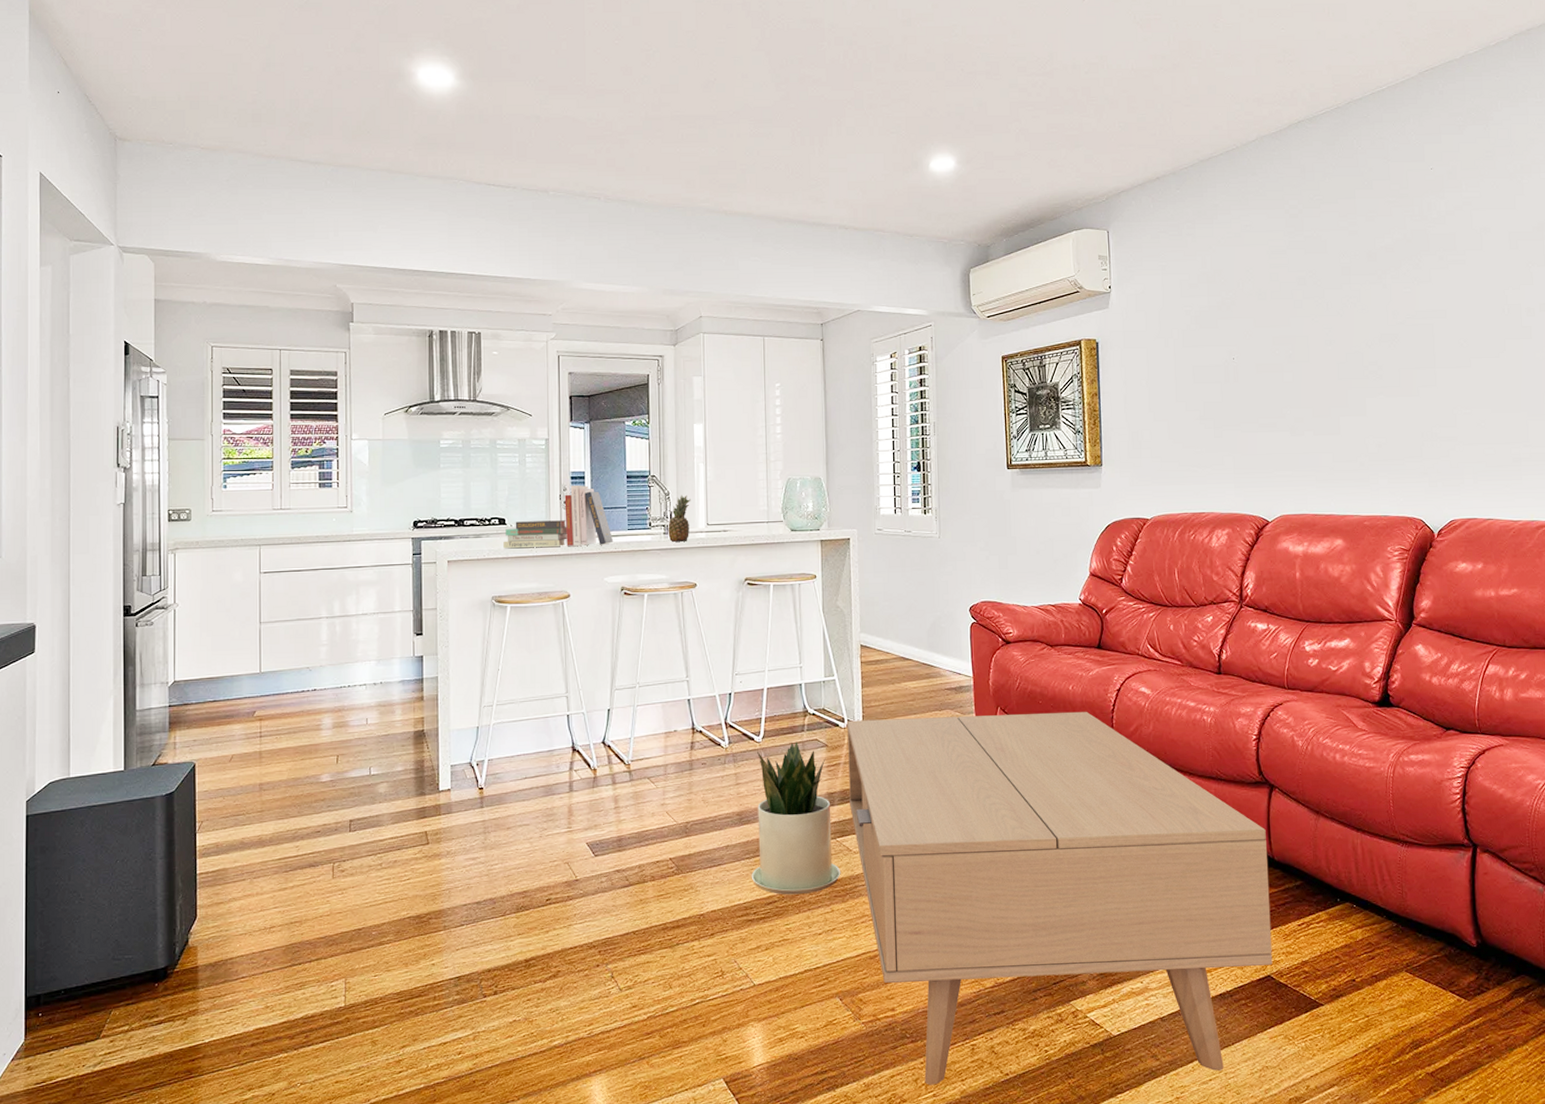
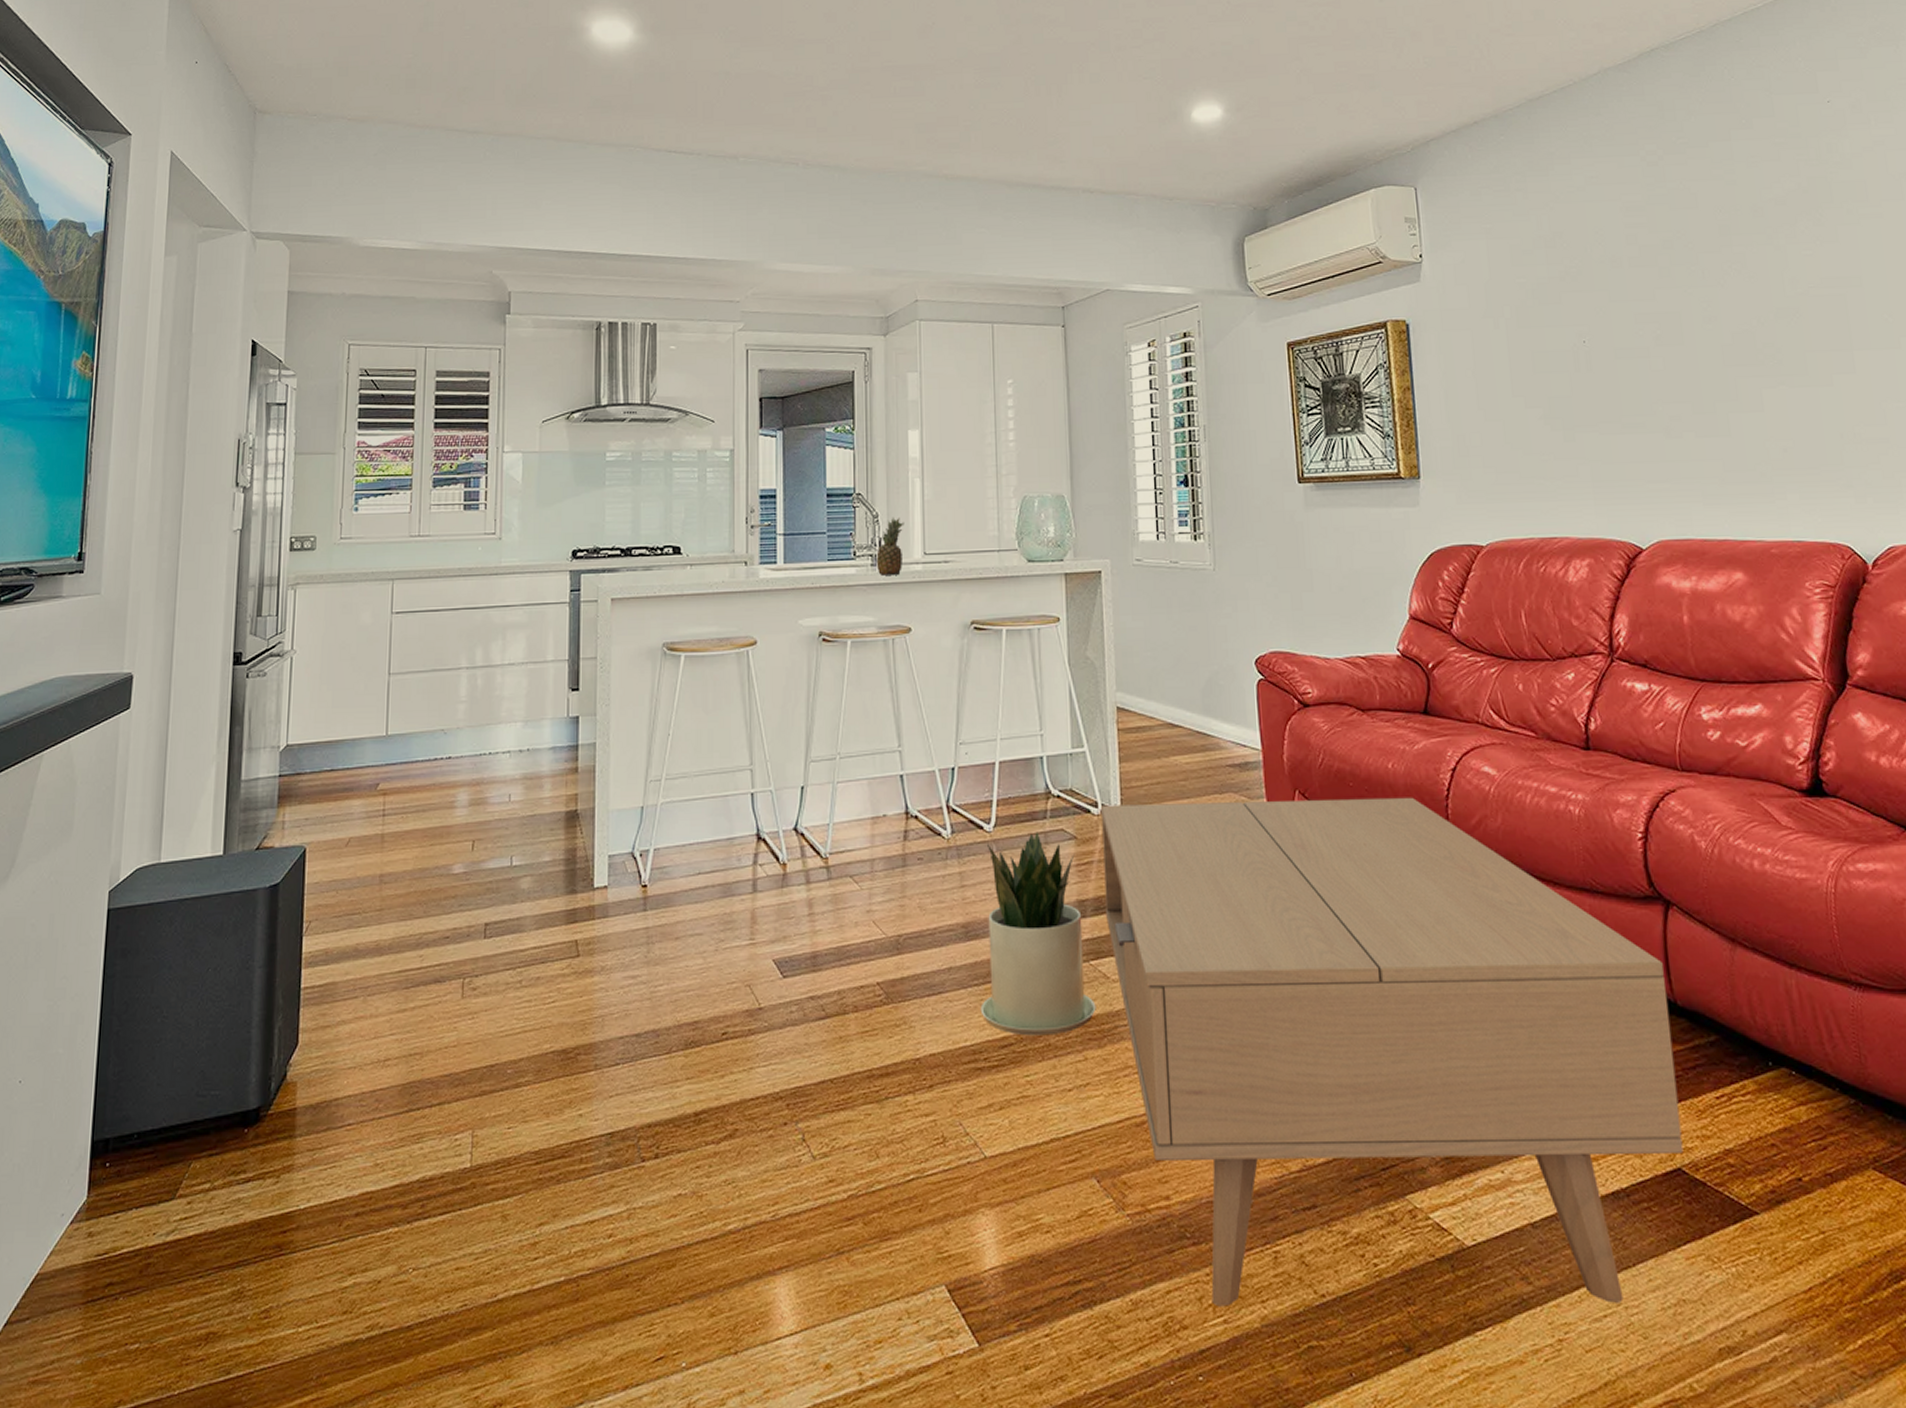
books: present [503,520,568,549] -> none [678,549,755,584]
books: present [564,485,614,546] -> none [752,506,811,581]

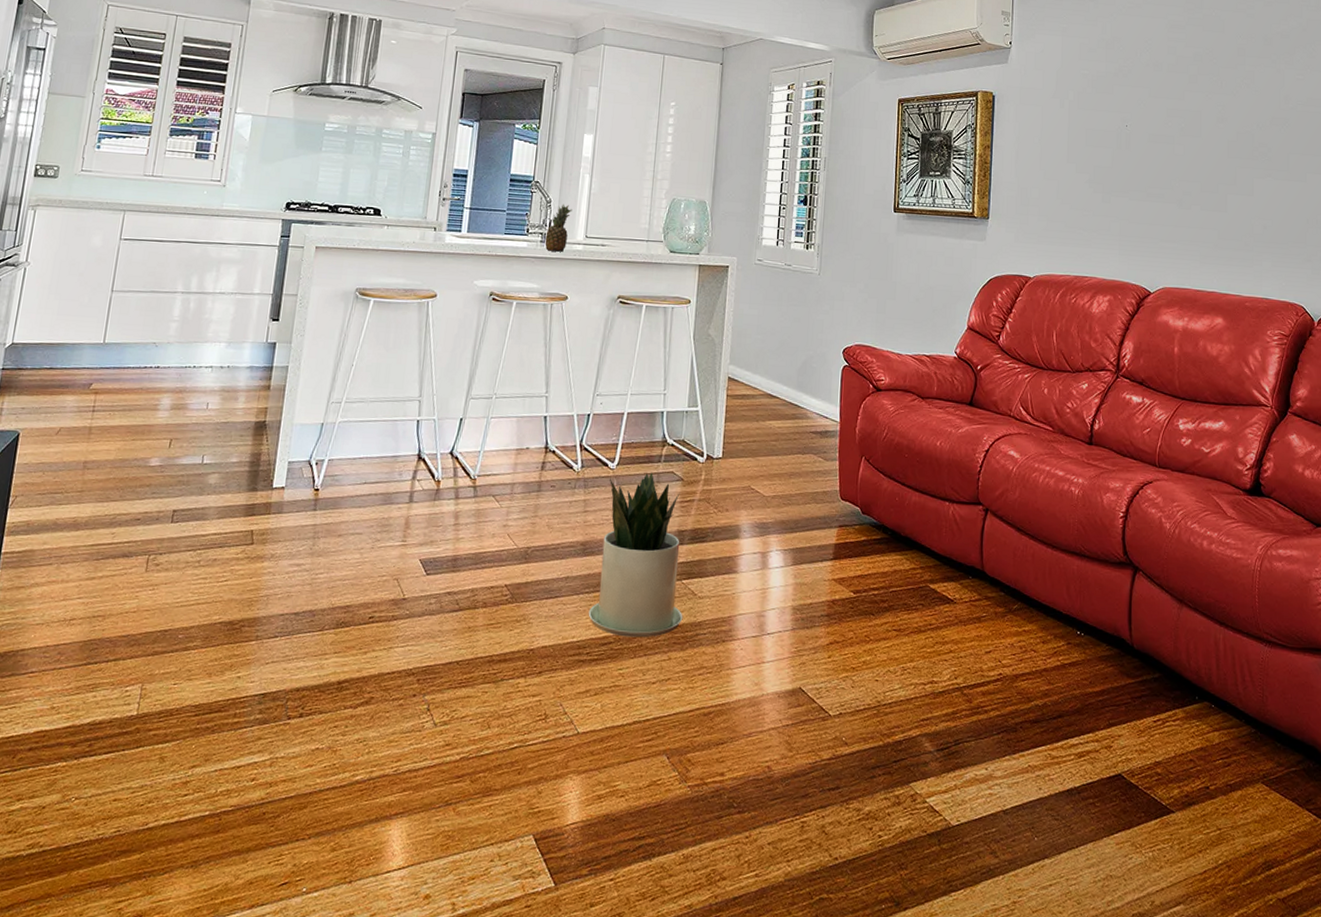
coffee table: present [1100,797,1684,1307] -> none [699,455,1128,876]

